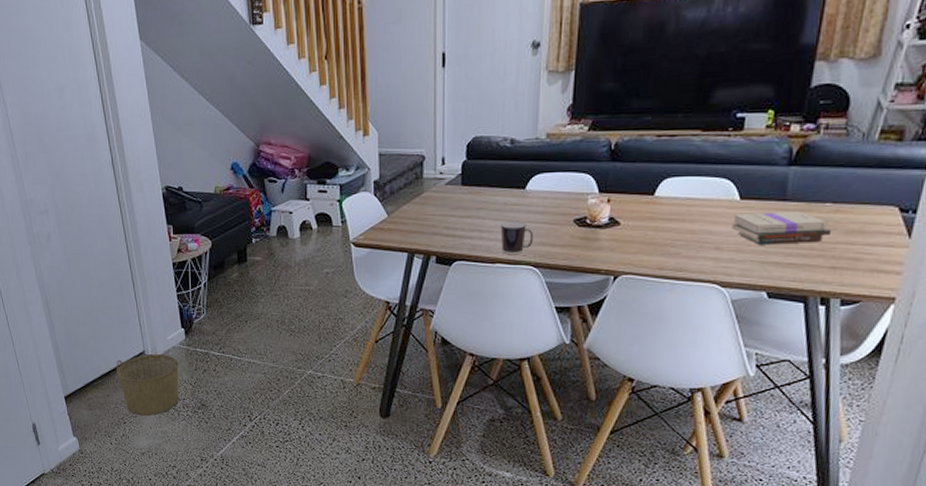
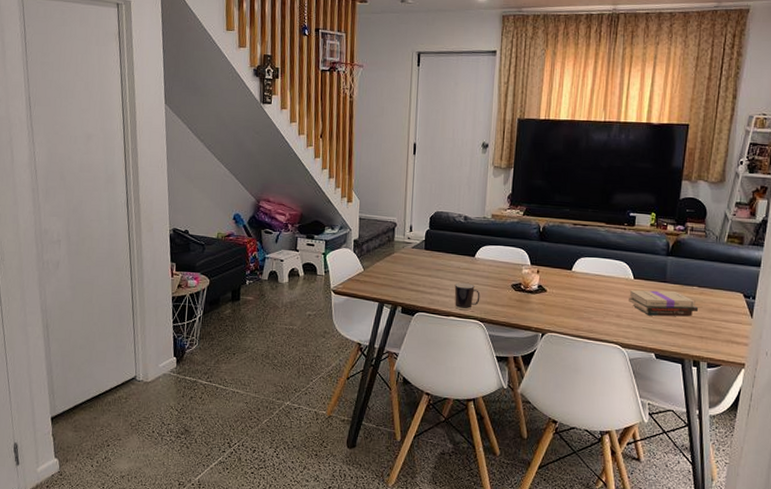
basket: present [116,354,179,416] -> none [106,380,168,439]

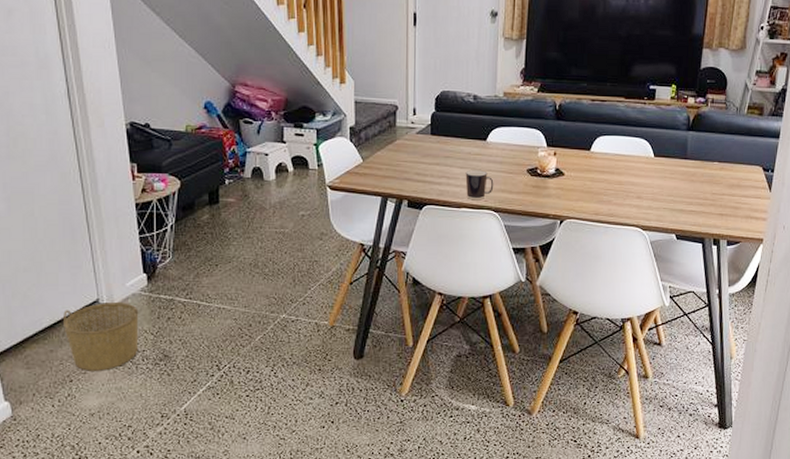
basket: none [106,380,168,439] -> present [63,303,139,371]
books: present [629,290,699,317] -> none [649,167,719,195]

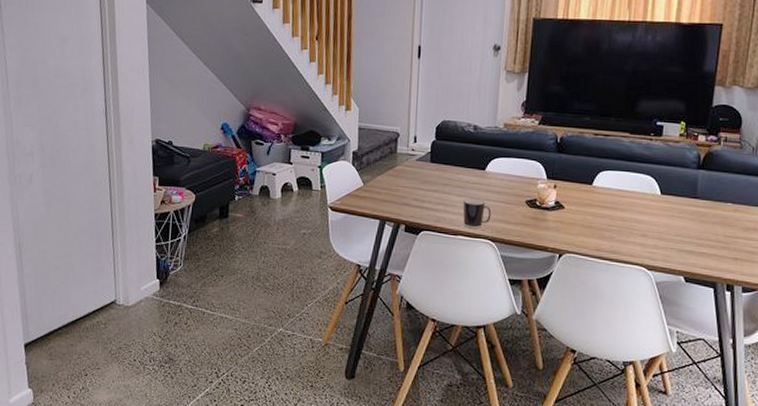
basket: present [63,303,139,371] -> none [84,304,150,368]

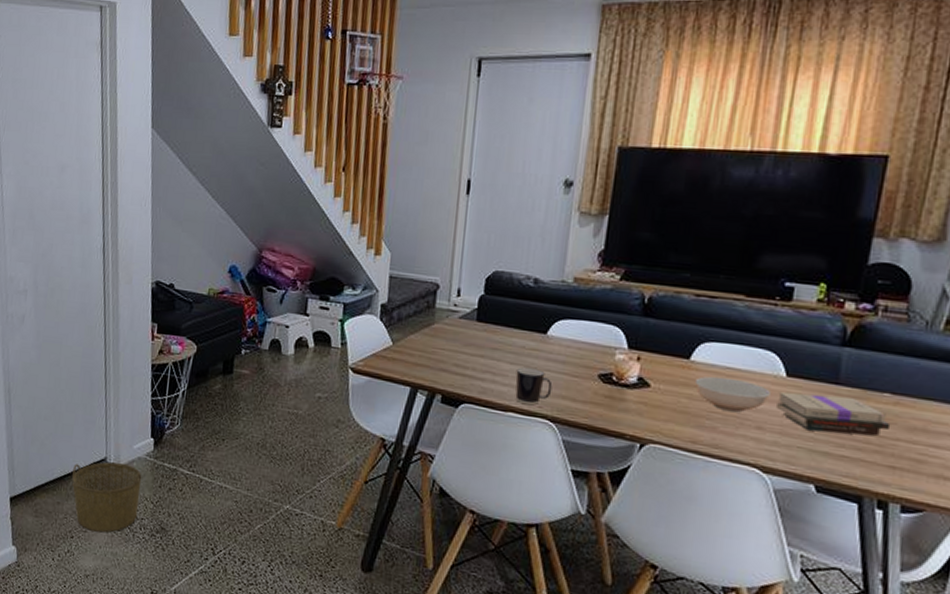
basket: none [84,304,150,368] -> present [72,462,142,533]
bowl: none [596,197,650,225] -> present [694,376,771,413]
books: none [655,207,733,236] -> present [777,392,891,436]

